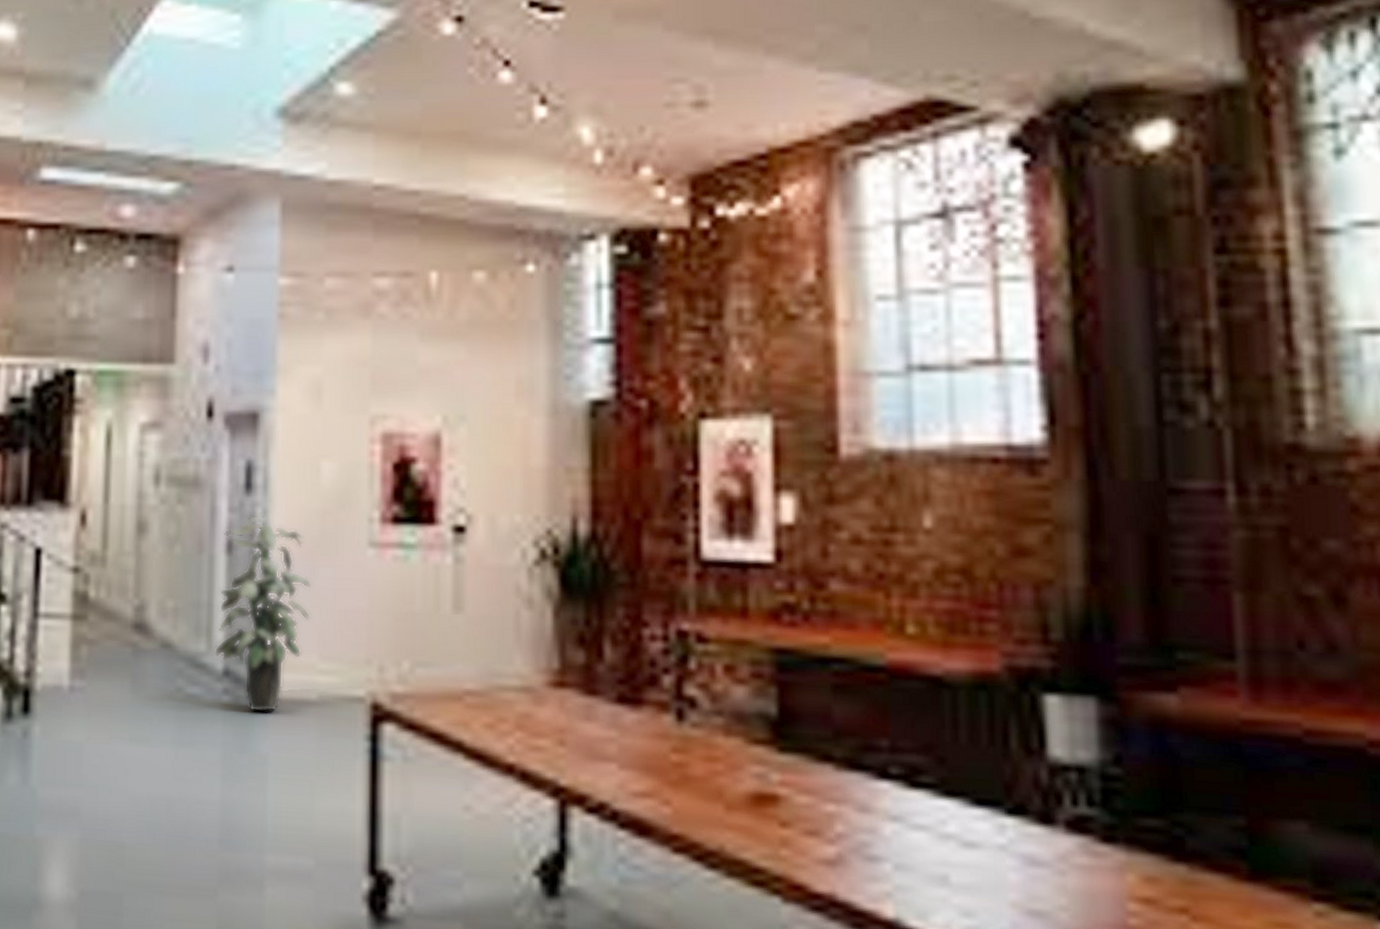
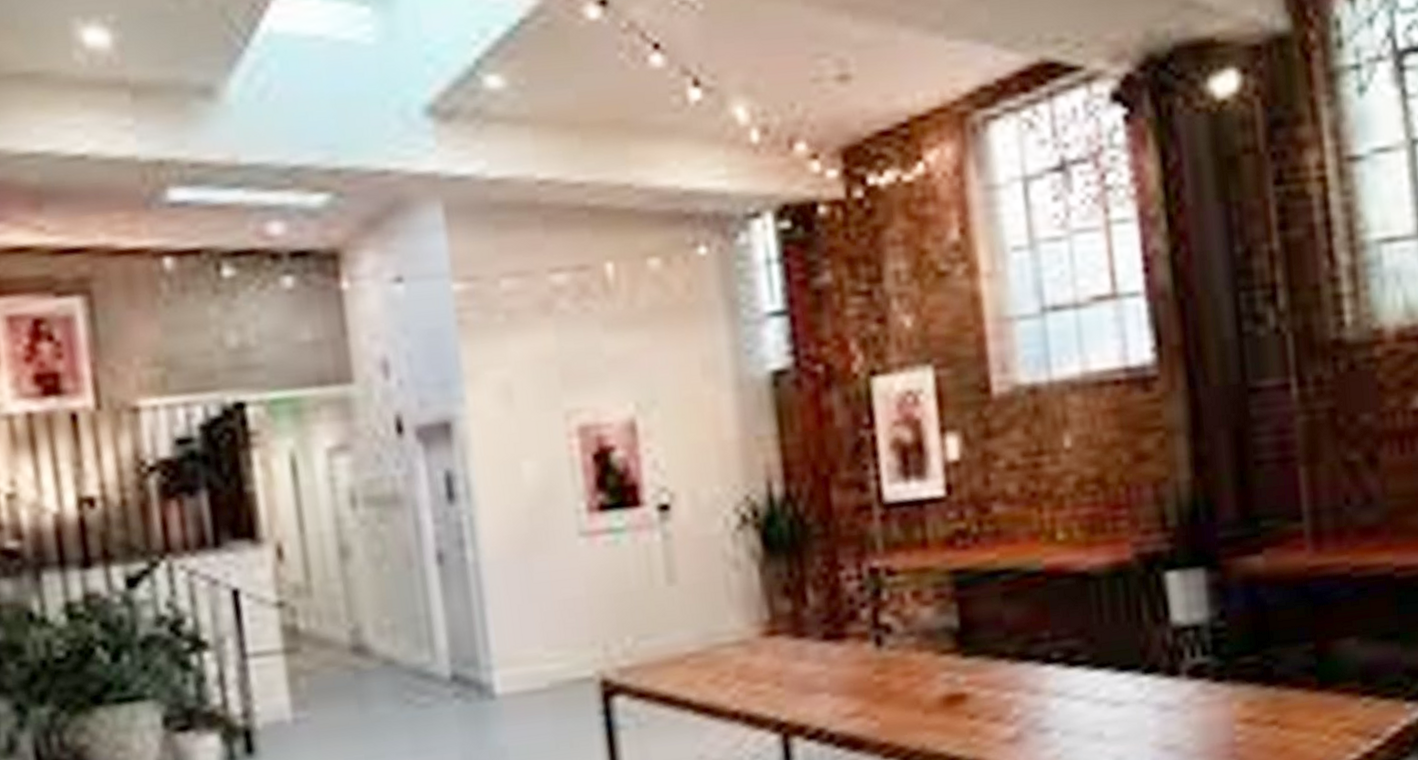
indoor plant: present [213,514,311,713] -> none [432,521,530,710]

